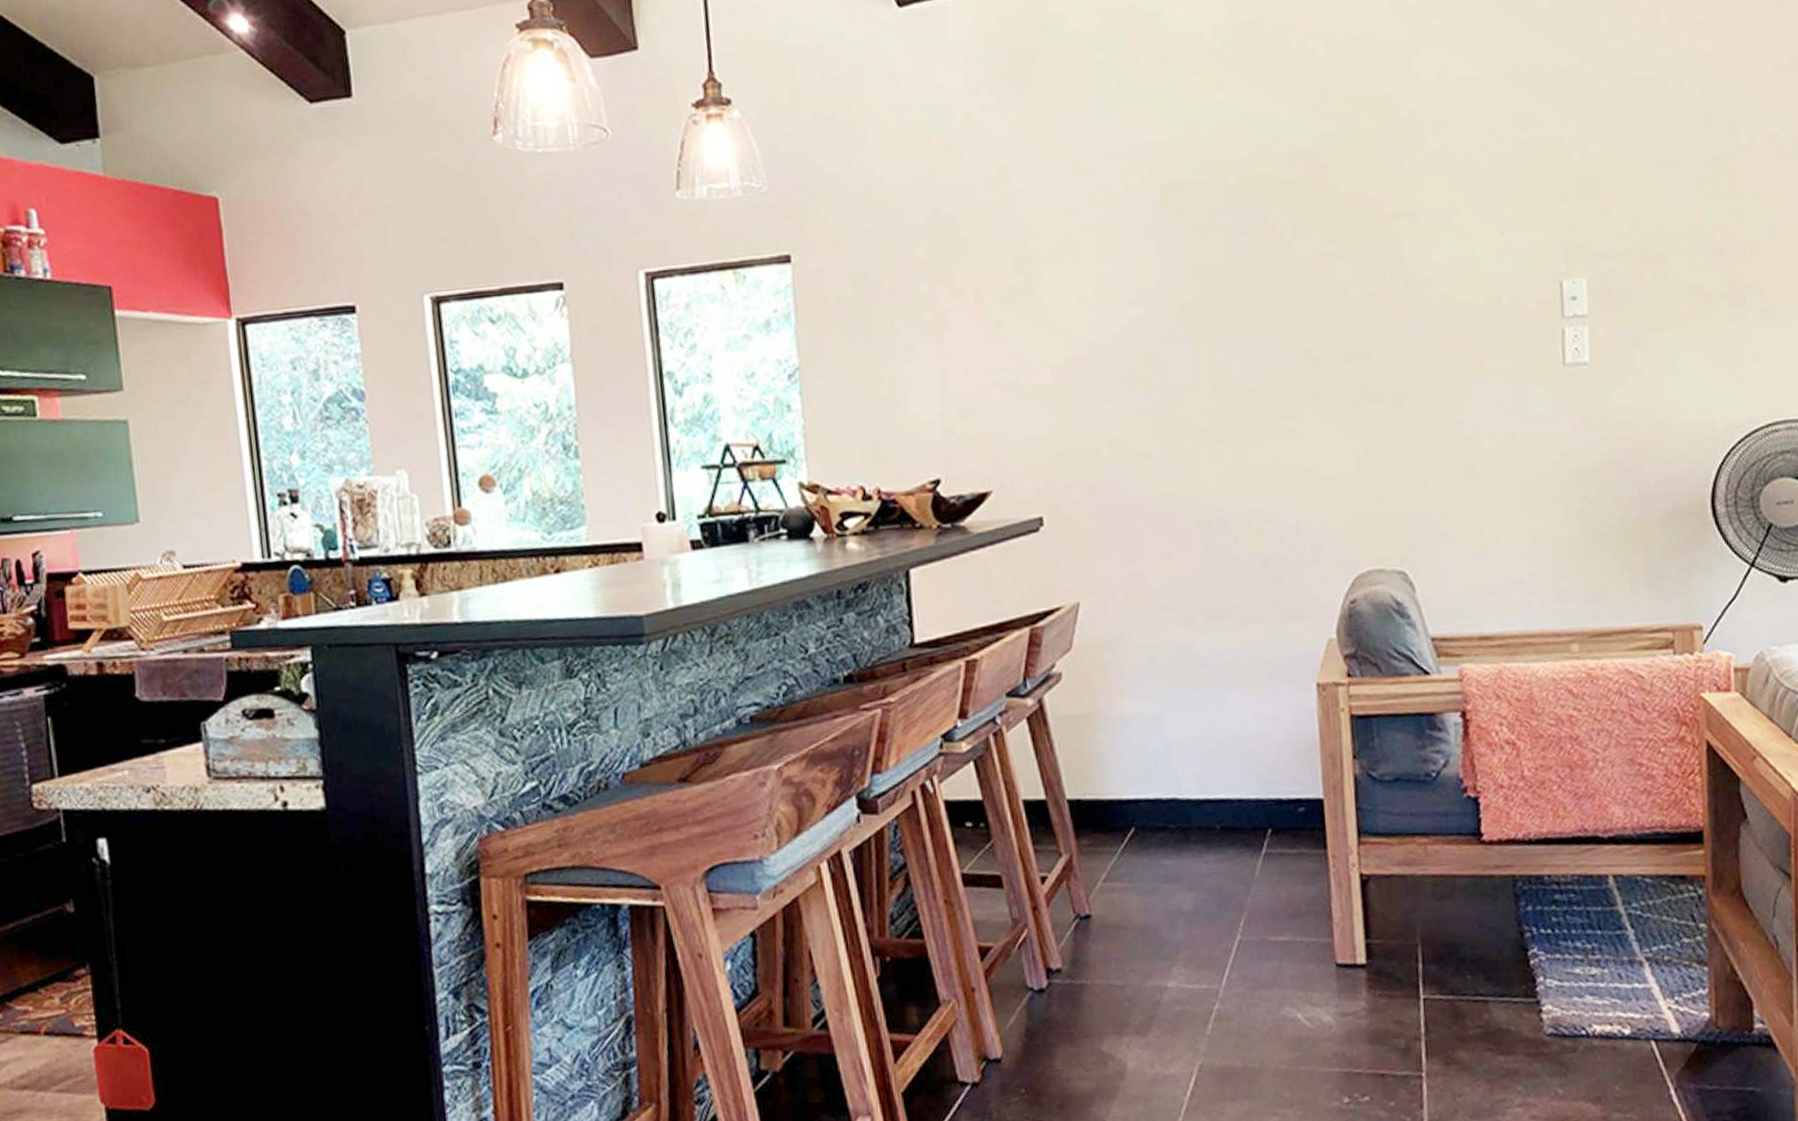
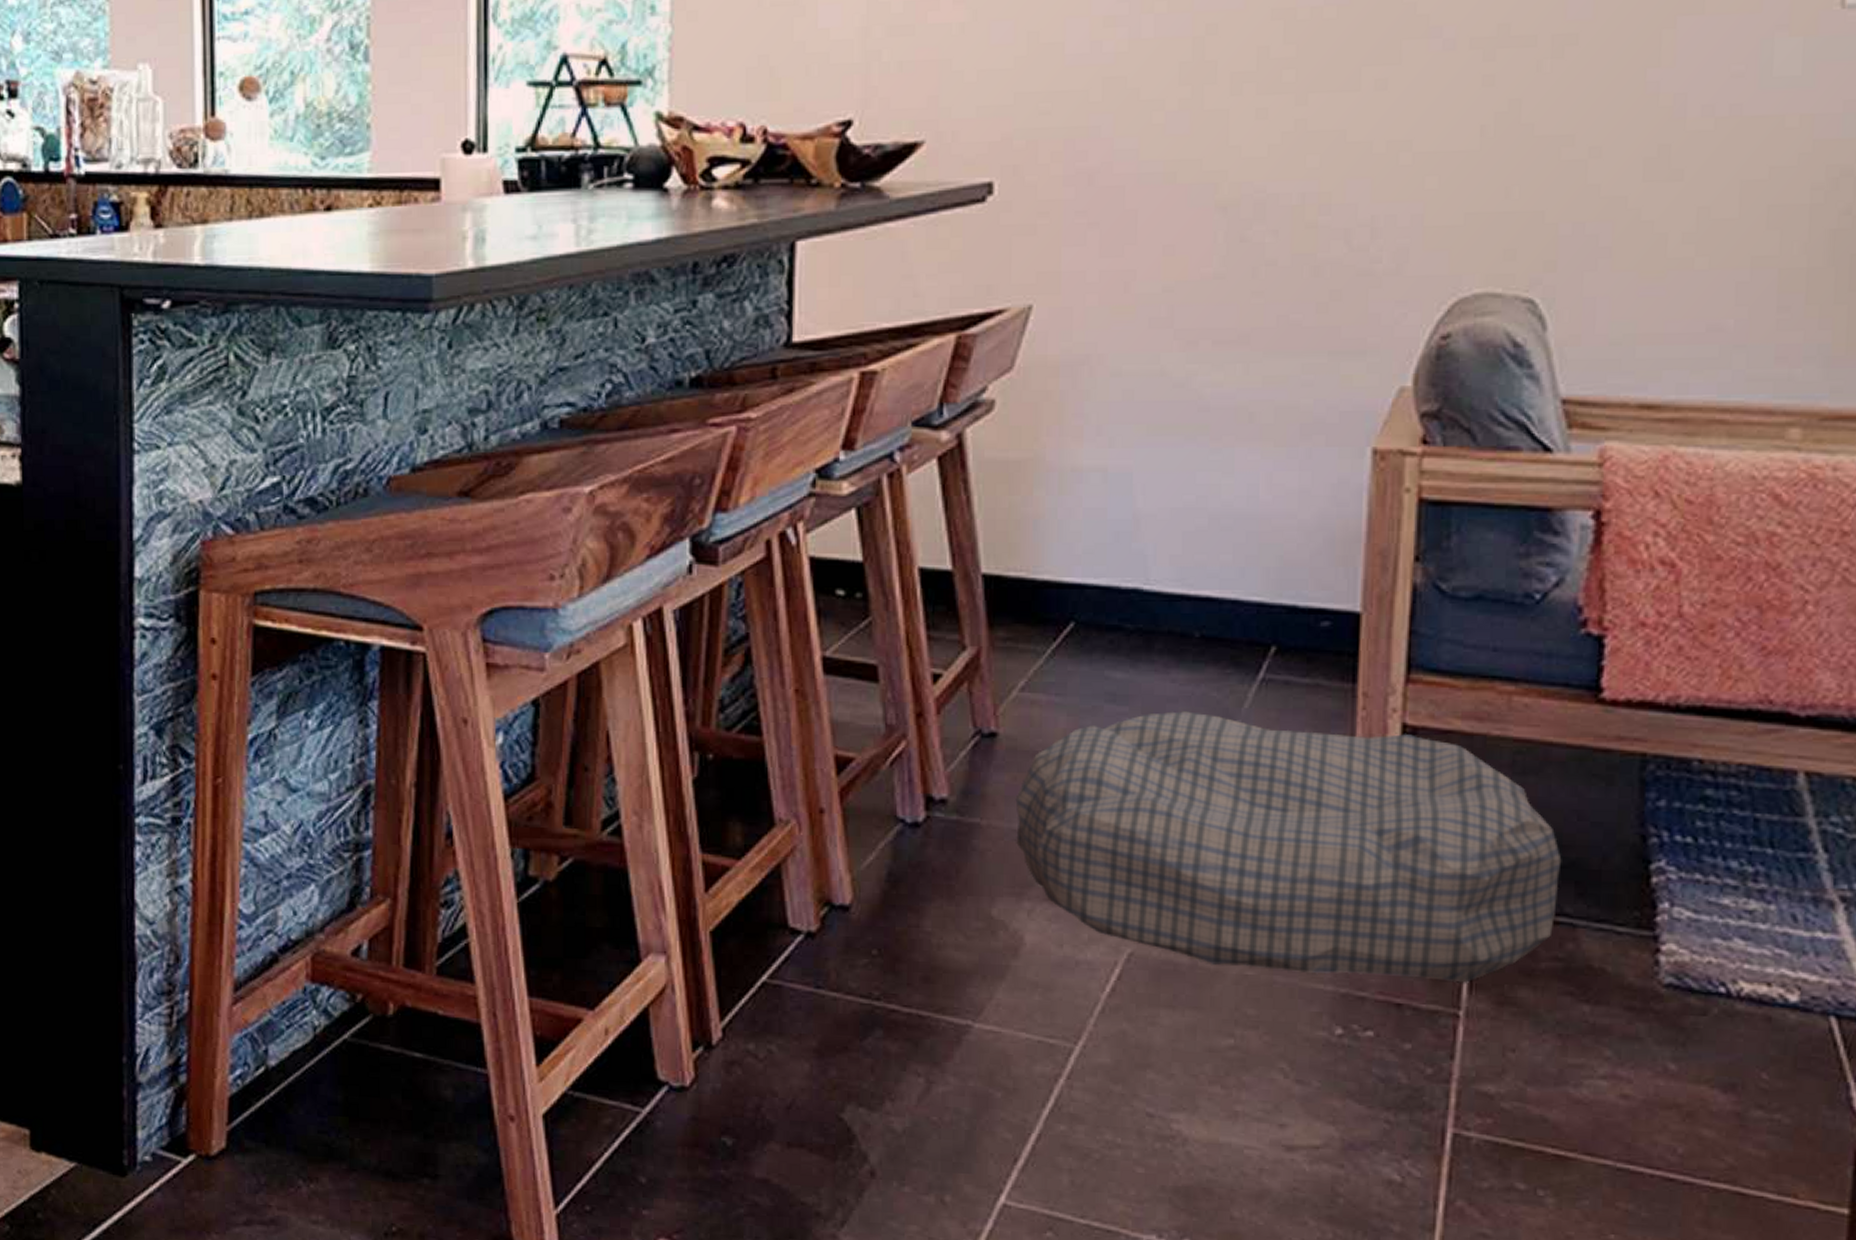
dog bed: none [1109,881,1474,1064] -> present [1015,711,1562,983]

